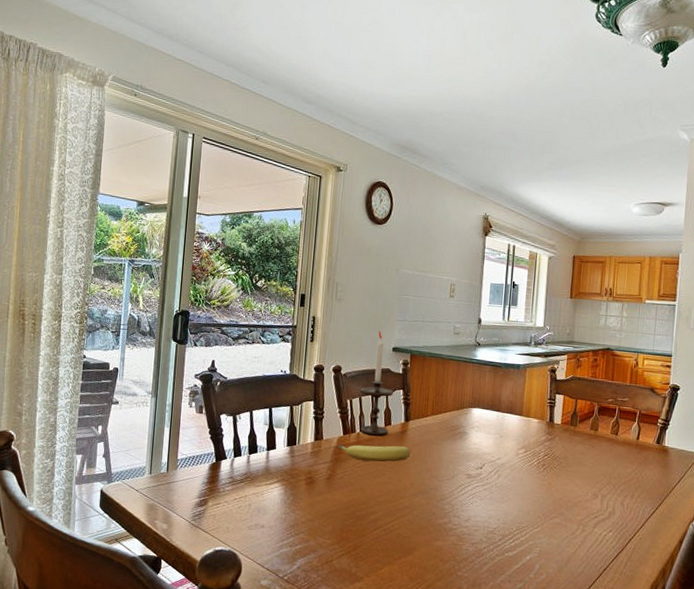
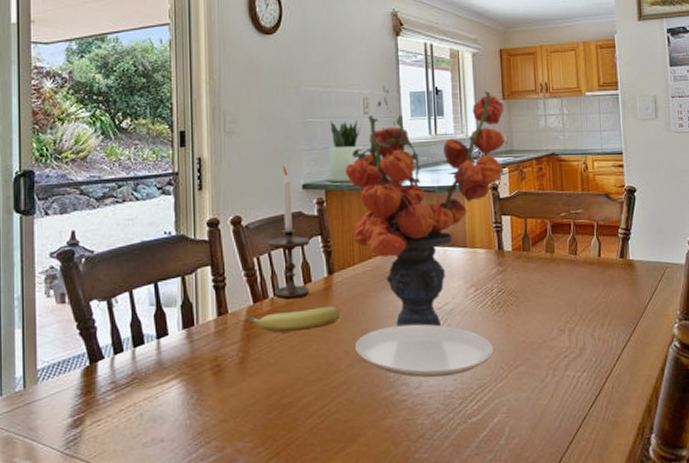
planter: none [413,300,447,351] -> present [327,120,364,183]
plate: none [419,469,534,516] -> present [354,324,493,378]
bouquet: none [429,276,571,476] -> present [345,85,506,327]

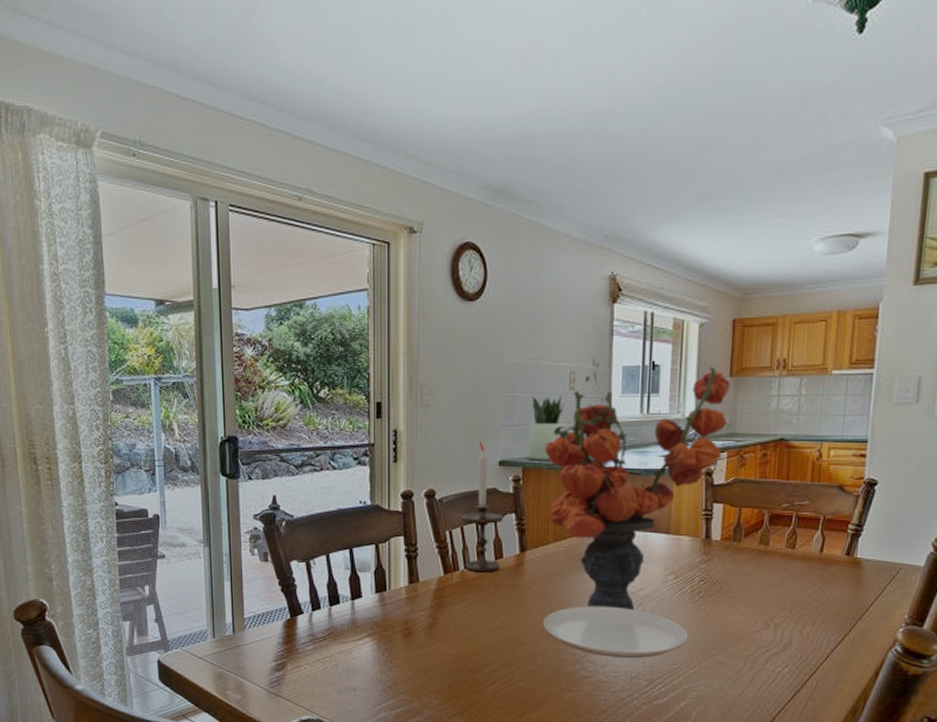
fruit: present [247,307,340,333] -> none [437,583,529,604]

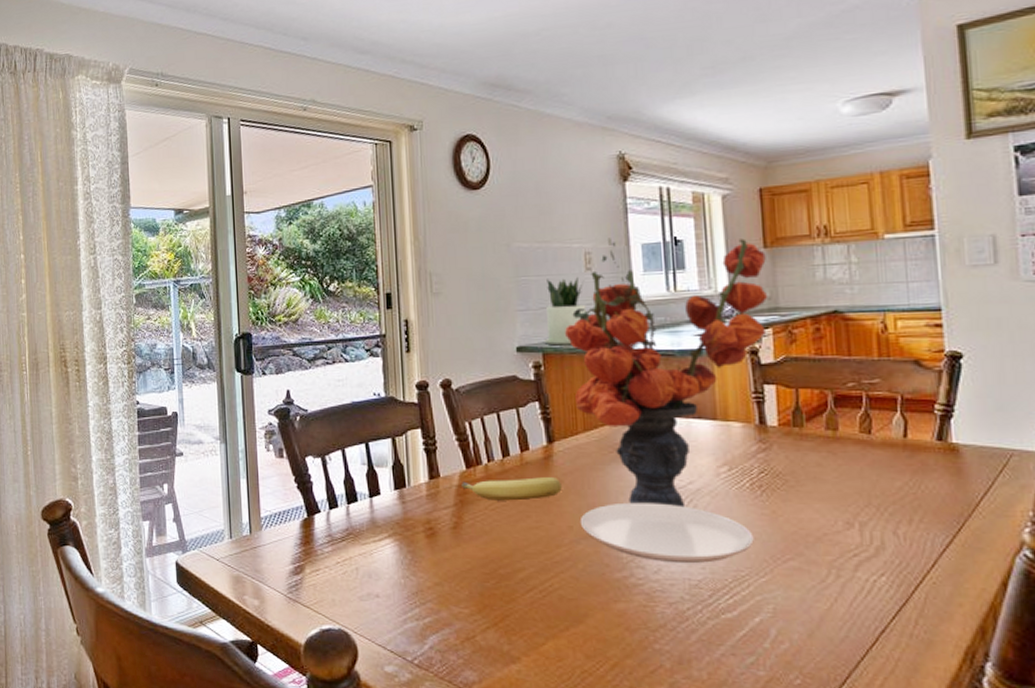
fruit: none [437,583,529,604] -> present [460,477,562,501]
candlestick: present [462,439,503,573] -> none [481,326,526,467]

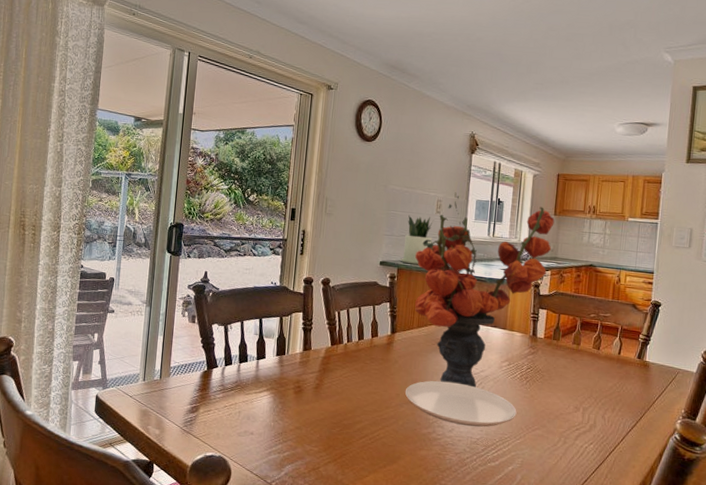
fruit: present [460,477,562,501] -> none [325,354,397,373]

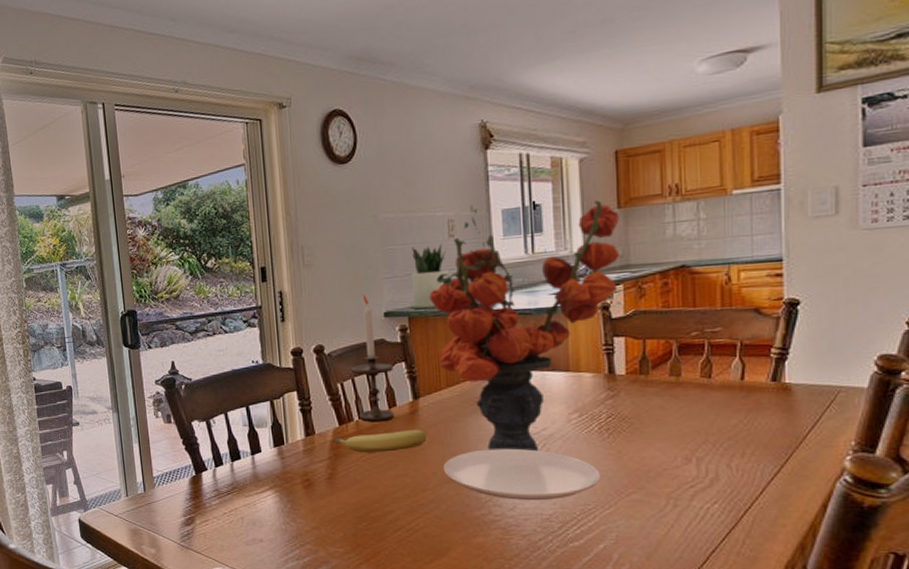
fruit: none [325,354,397,373] -> present [334,430,427,453]
candlestick: none [348,244,380,348] -> present [352,293,394,422]

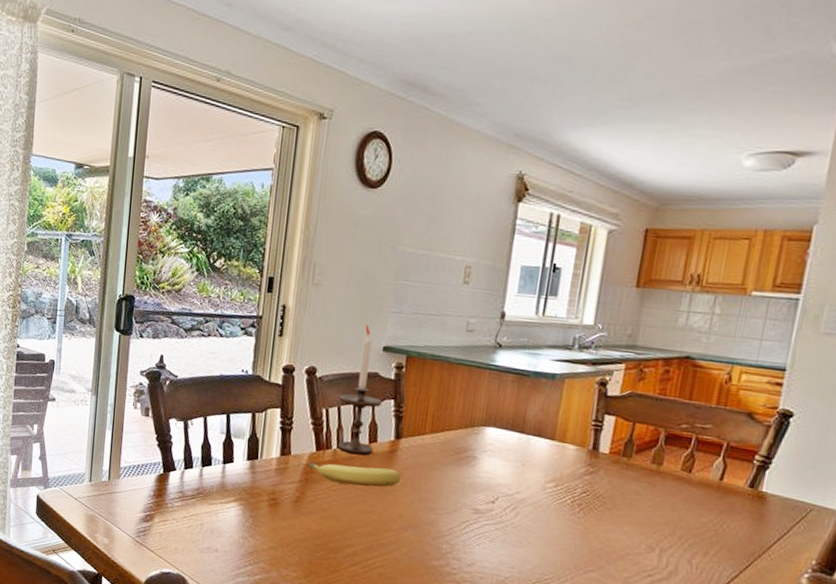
planter: present [409,244,449,310] -> none [410,286,458,352]
bouquet: present [429,200,621,452] -> none [428,255,637,513]
plate: present [443,448,600,501] -> none [410,500,564,564]

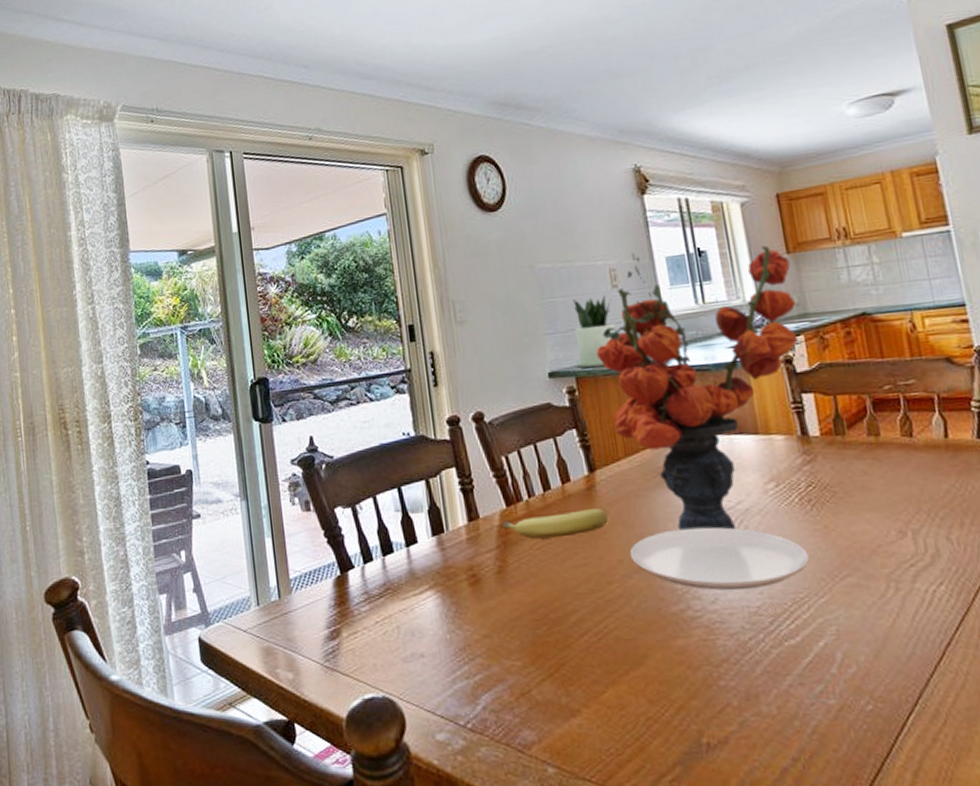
candlestick: present [338,323,382,455] -> none [517,352,568,502]
planter: none [410,286,458,352] -> present [573,296,617,369]
plate: none [410,500,564,564] -> present [629,526,809,591]
bouquet: none [428,255,637,513] -> present [596,245,798,530]

